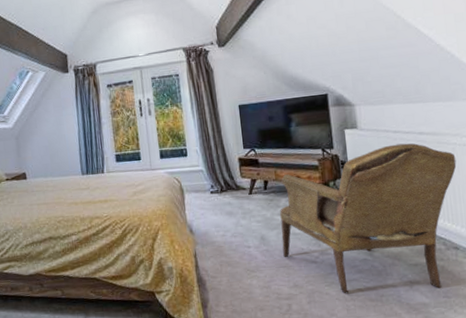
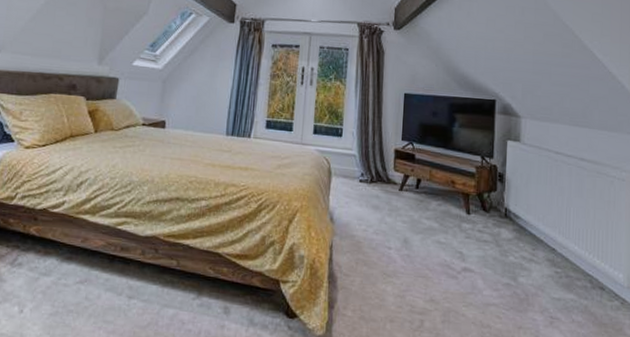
armchair: present [280,143,457,293] -> none [424,165,613,330]

